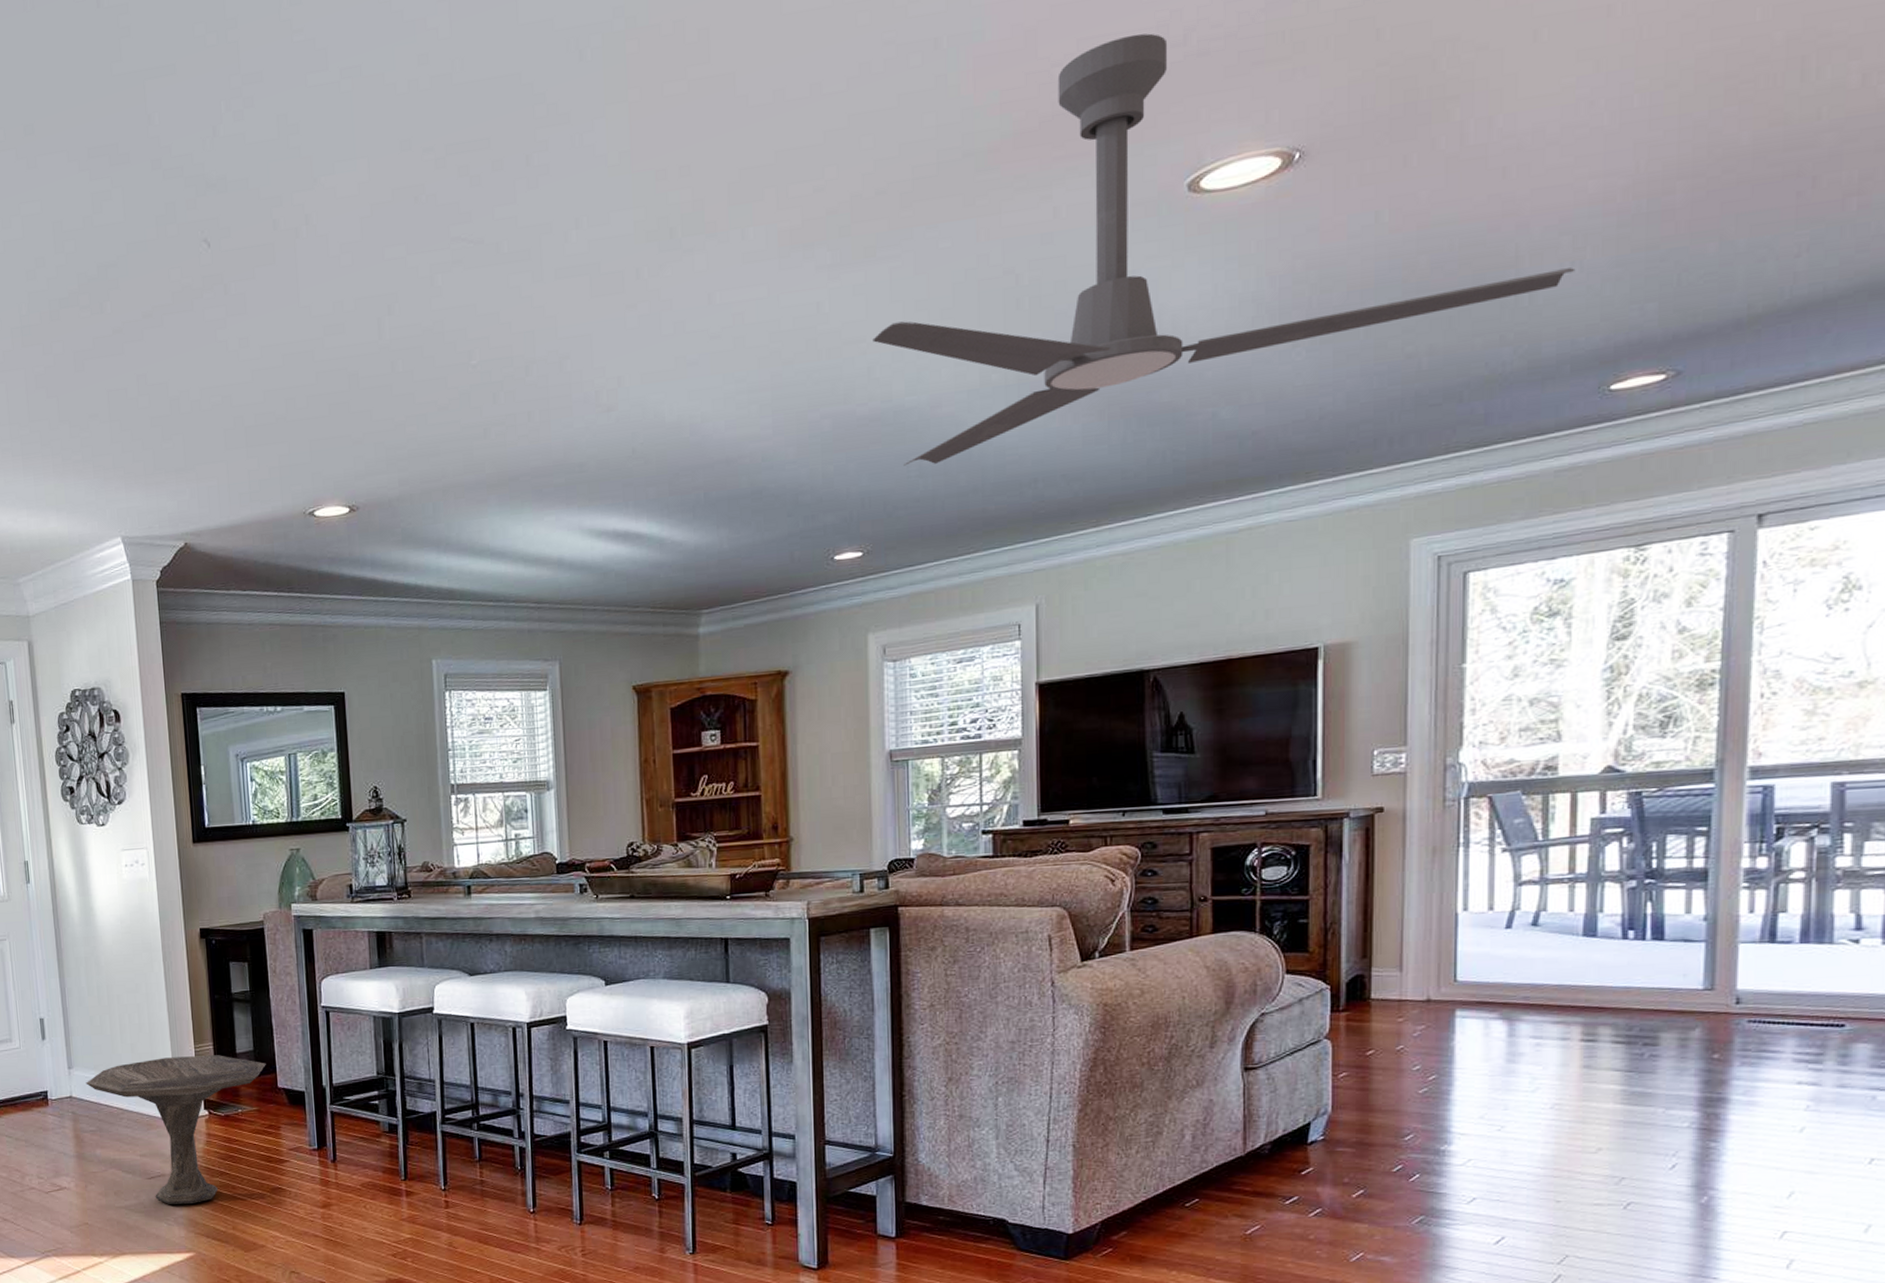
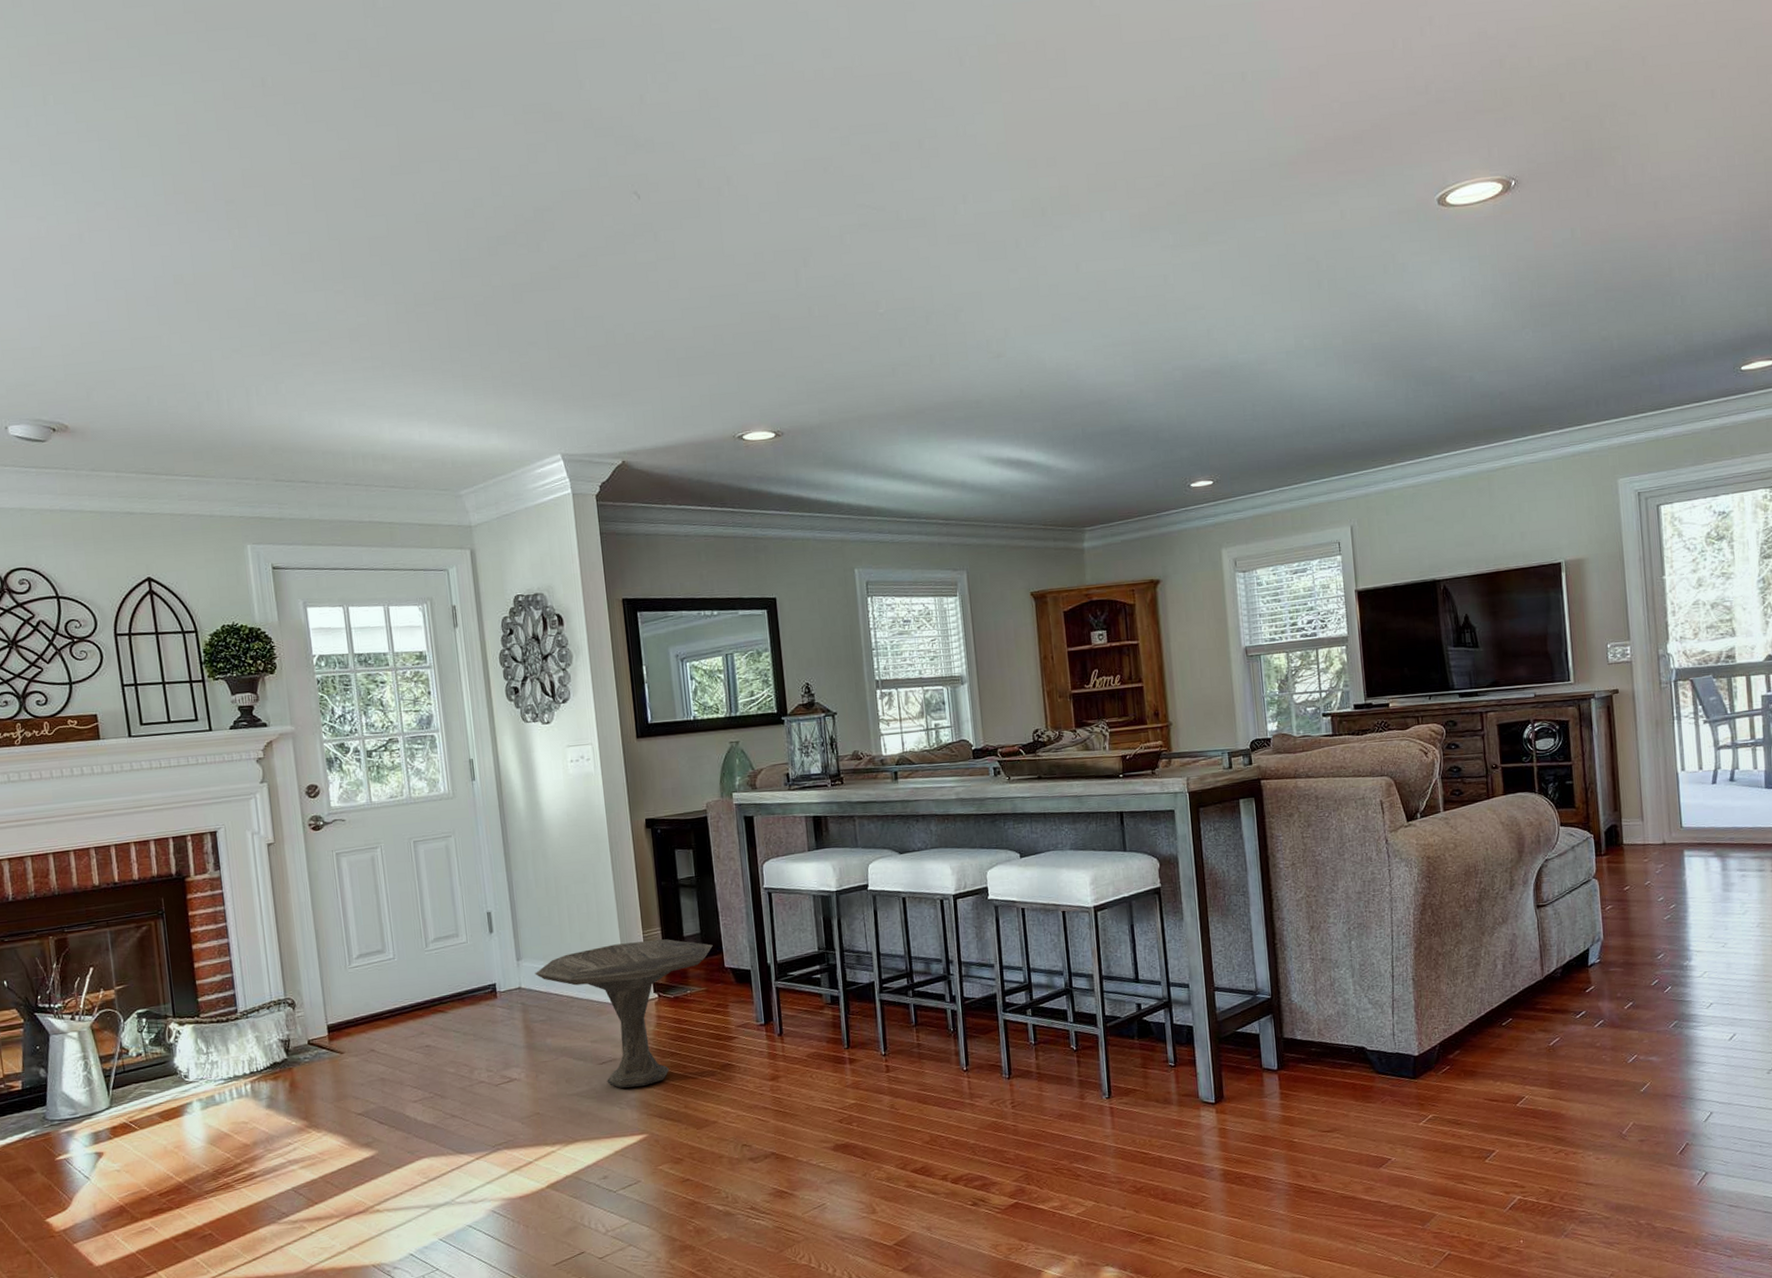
ceiling fan: present [872,33,1576,466] -> none [1210,82,1710,411]

